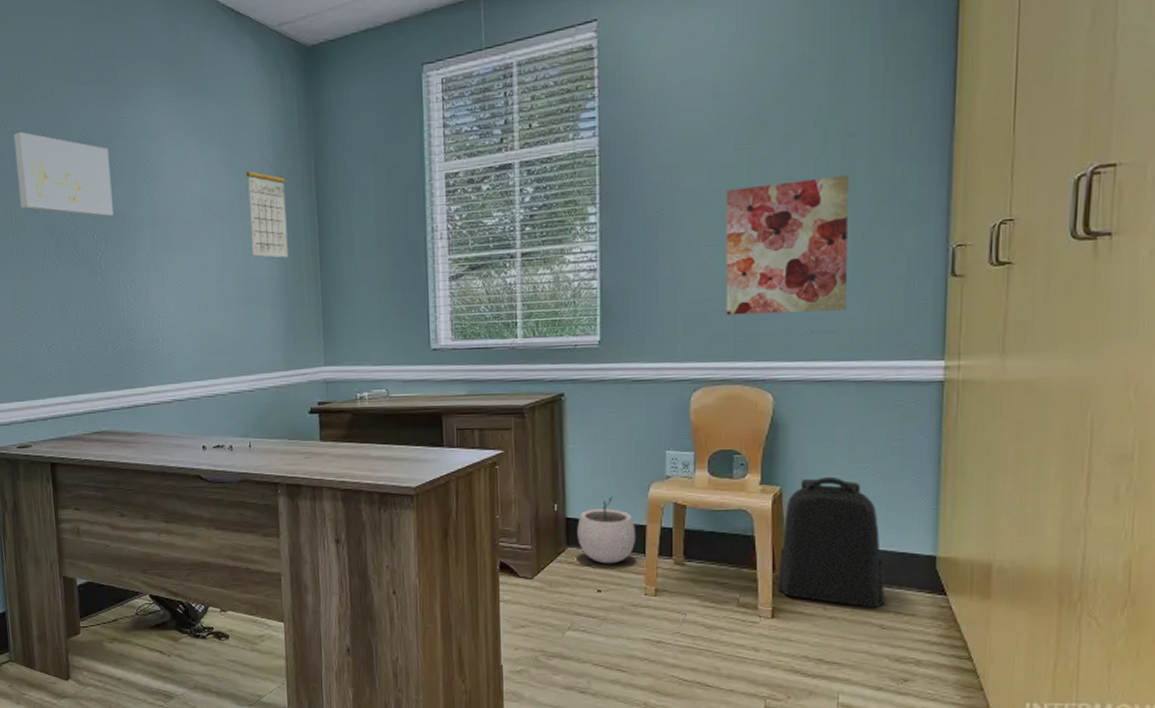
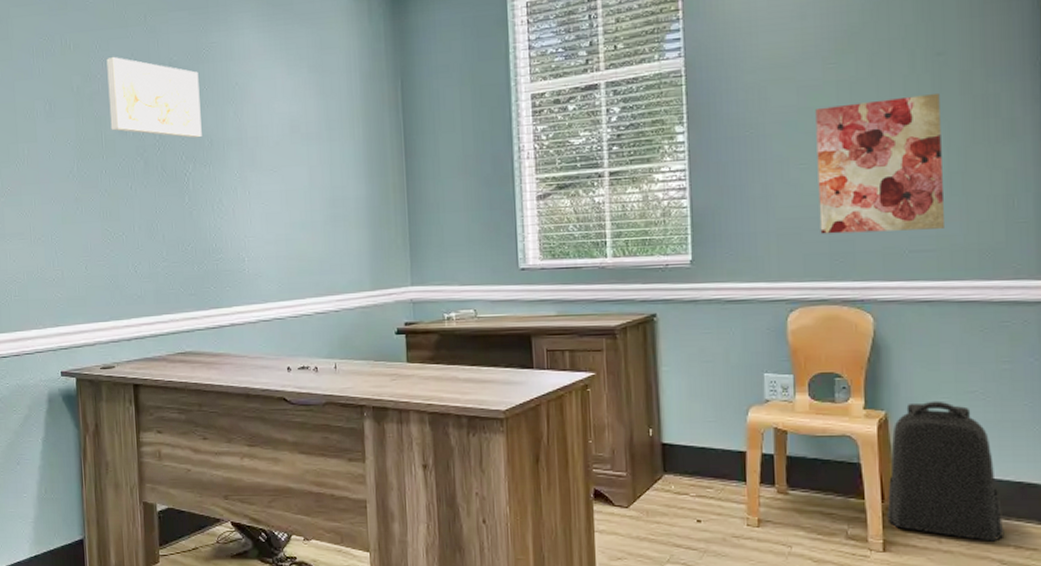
calendar: present [246,157,288,258] -> none [333,80,375,178]
plant pot: present [577,496,637,564] -> none [674,421,736,492]

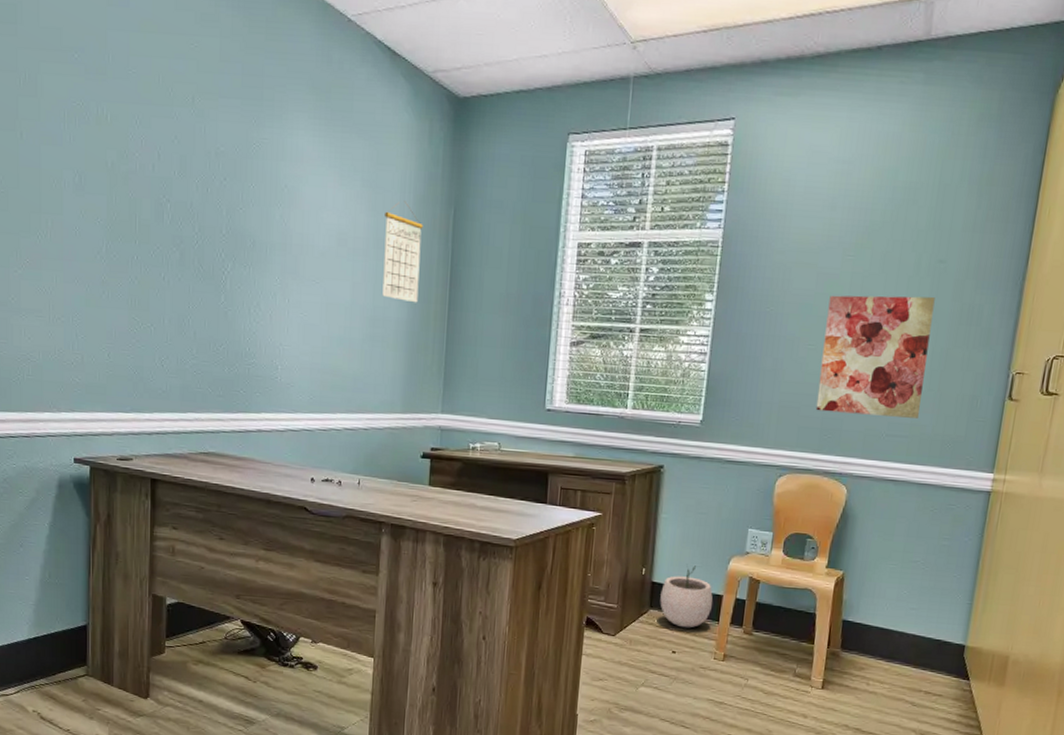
wall art: present [106,56,202,138] -> none [146,135,246,237]
calendar: none [333,80,375,178] -> present [382,201,423,303]
plant pot: none [674,421,736,492] -> present [660,565,713,628]
backpack: present [887,400,1005,542] -> none [829,566,922,687]

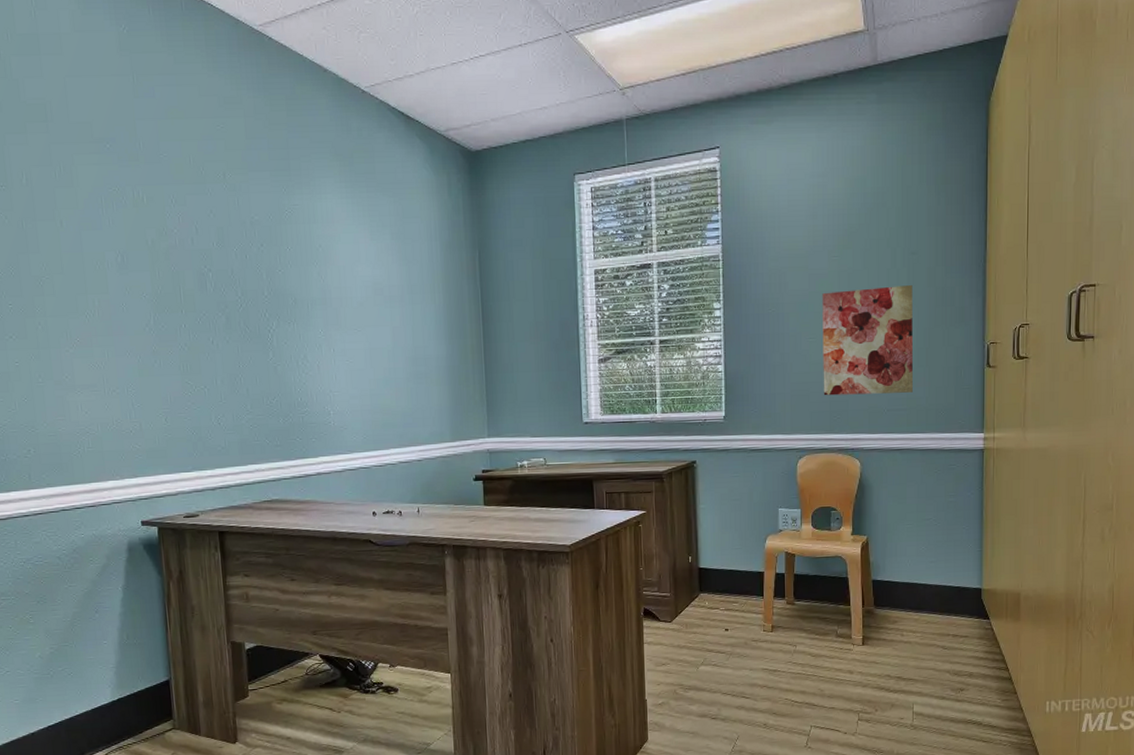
calendar: present [382,201,423,303] -> none [415,248,455,340]
plant pot: present [660,565,713,628] -> none [708,548,756,606]

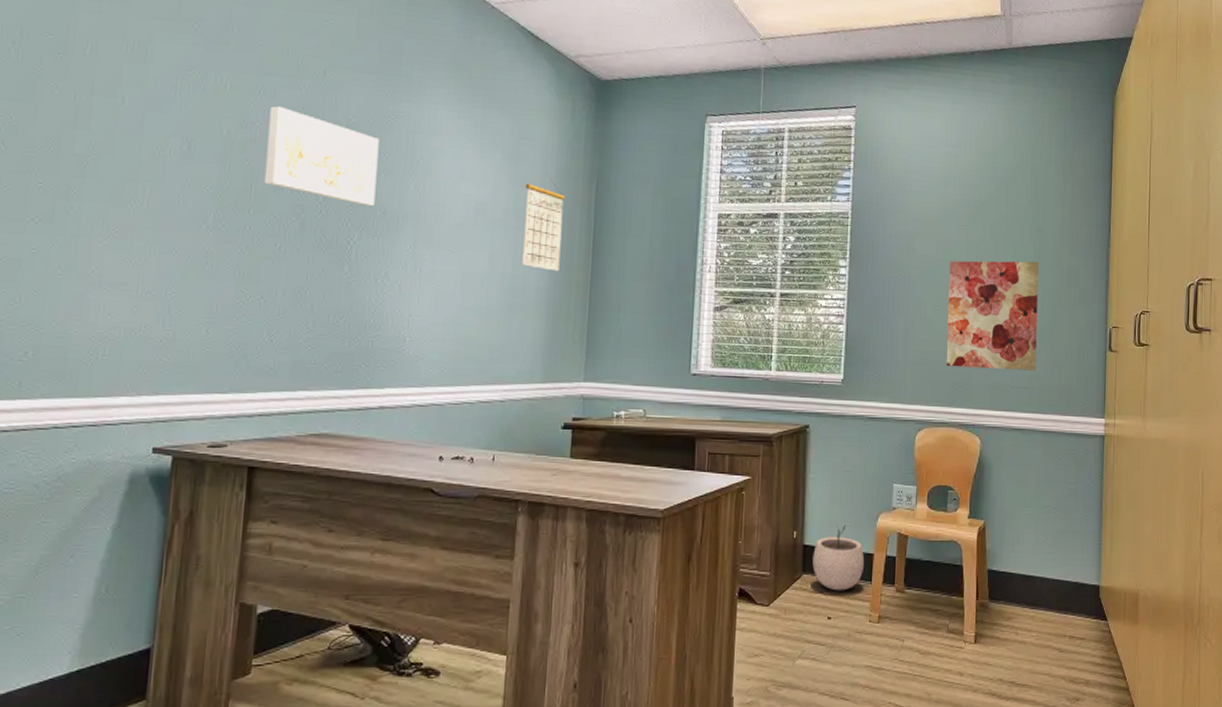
wall art: none [183,212,286,297] -> present [264,105,379,207]
calendar: none [415,248,455,340] -> present [522,173,565,272]
plant pot: none [708,548,756,606] -> present [812,525,865,591]

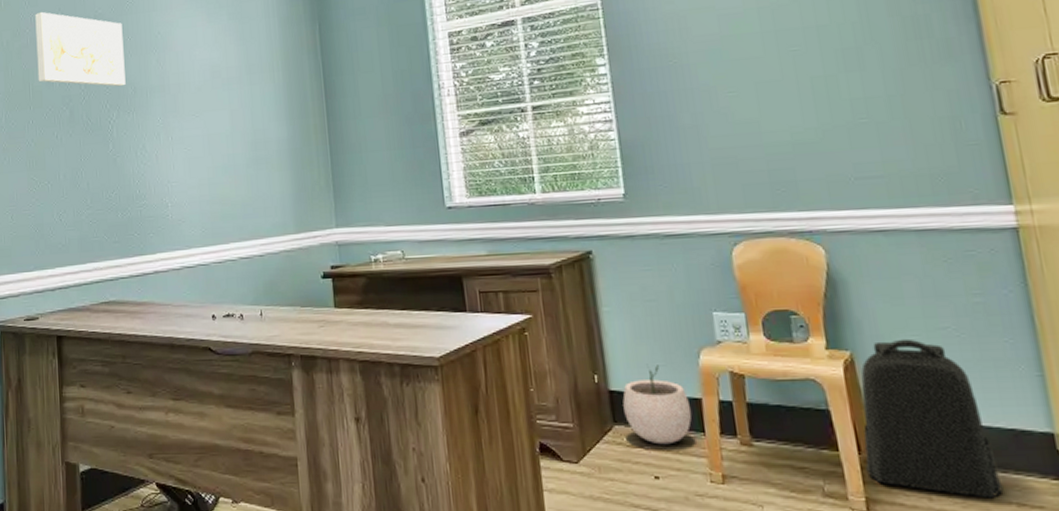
calendar: present [522,173,565,272] -> none [253,25,296,120]
wall art: present [946,260,1039,371] -> none [739,17,889,163]
backpack: none [979,513,1063,633] -> present [861,338,1004,499]

